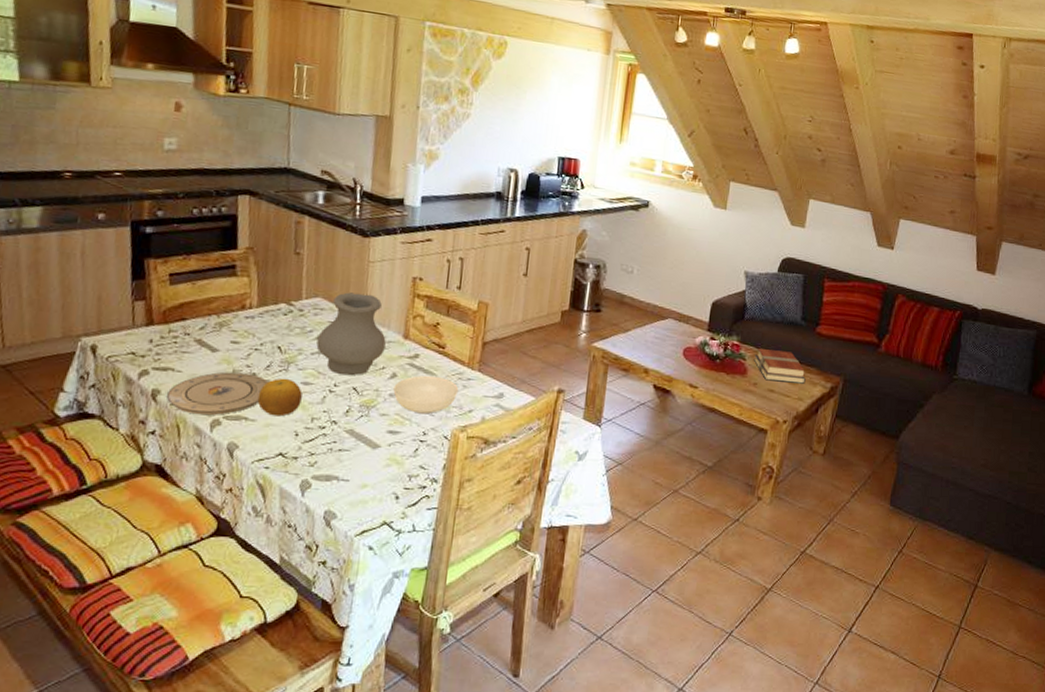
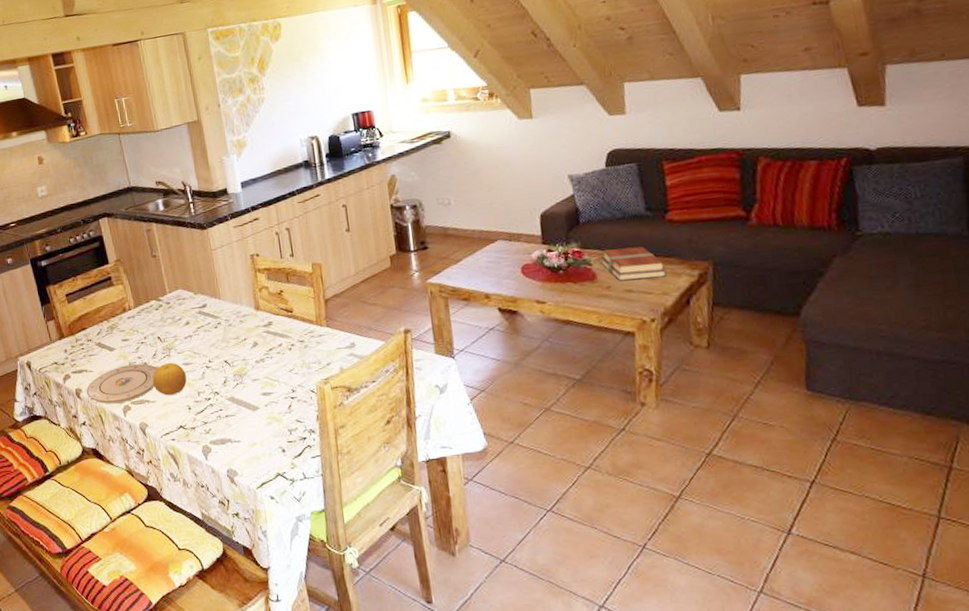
vase: present [316,292,386,375] -> none [186,277,243,351]
bowl: present [393,375,459,415] -> none [257,338,314,374]

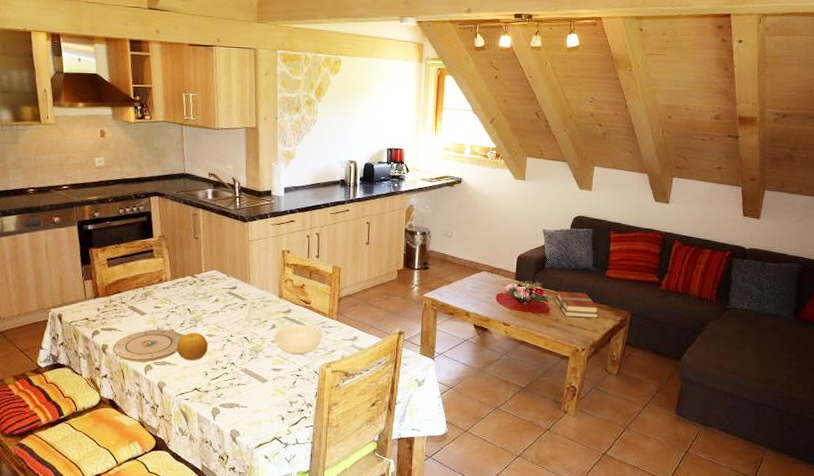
bowl: none [257,338,314,374] -> present [274,325,323,355]

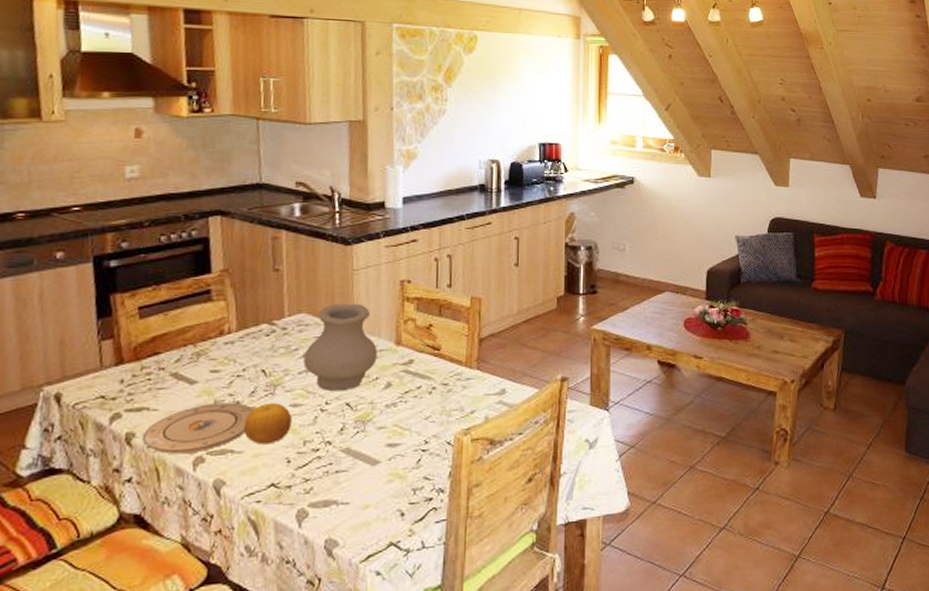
vase: none [215,265,266,327] -> present [303,303,377,391]
bowl: present [274,325,323,355] -> none [389,380,458,422]
books: present [554,291,599,318] -> none [754,310,808,342]

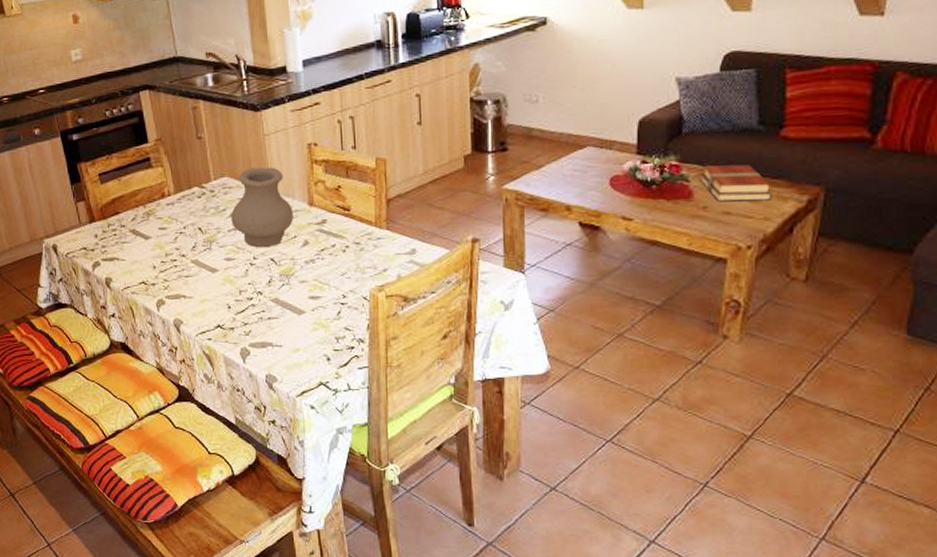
plate: present [143,402,255,455] -> none [118,255,197,297]
fruit: present [243,402,292,445] -> none [190,256,228,292]
books: none [754,310,808,342] -> present [699,164,772,202]

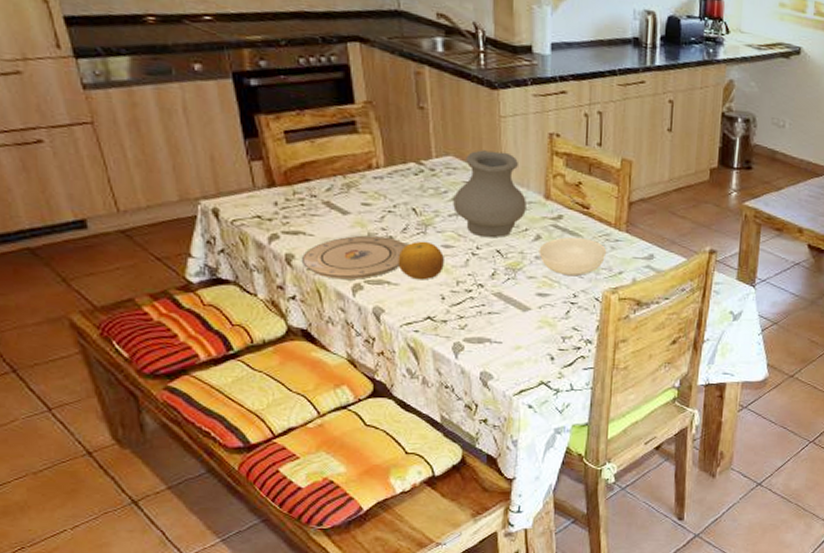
plate: none [118,255,197,297] -> present [302,235,408,280]
fruit: none [190,256,228,292] -> present [398,241,444,280]
bowl: none [308,239,370,278] -> present [539,236,607,277]

